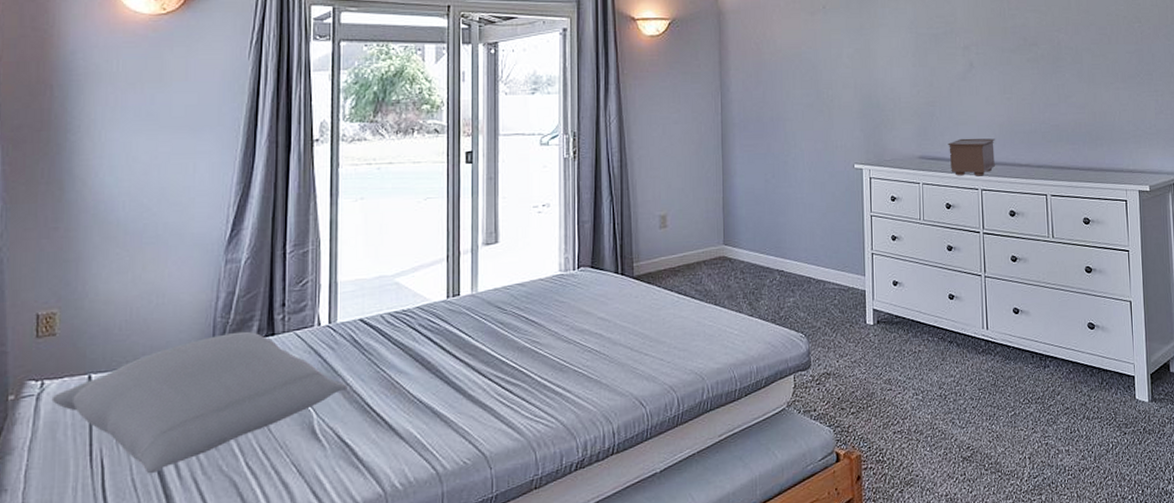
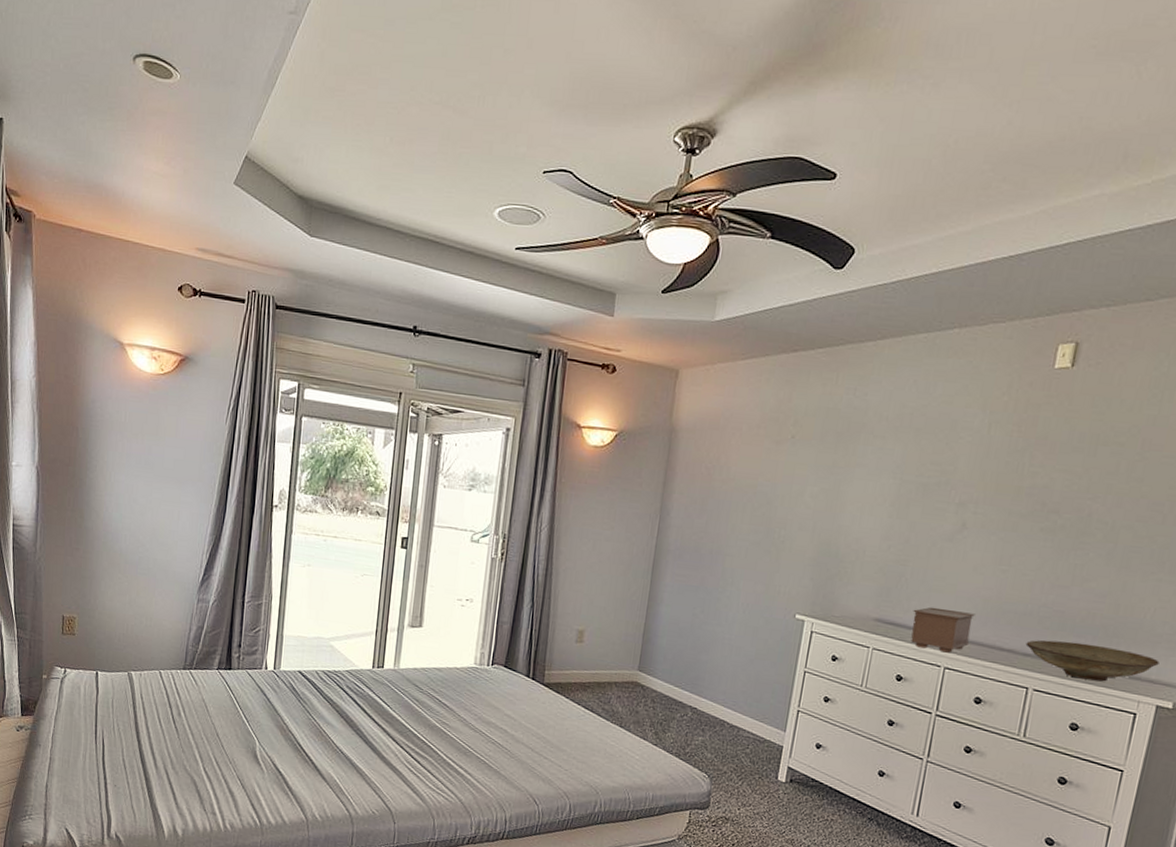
pillow: present [51,331,348,474] -> none [71,660,285,759]
decorative bowl: none [1037,148,1133,179] -> present [1025,640,1160,682]

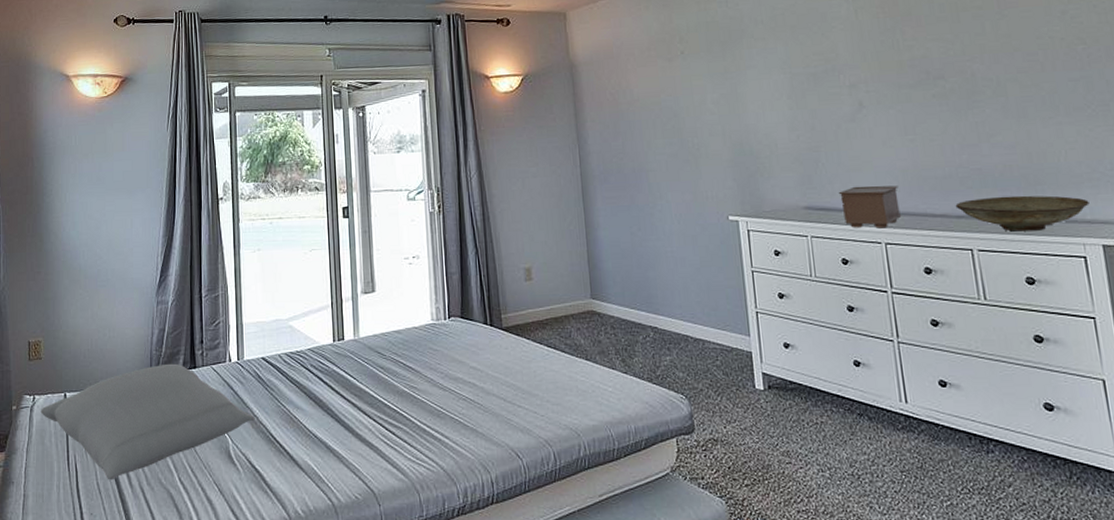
pillow: none [71,660,285,759] -> present [40,363,255,480]

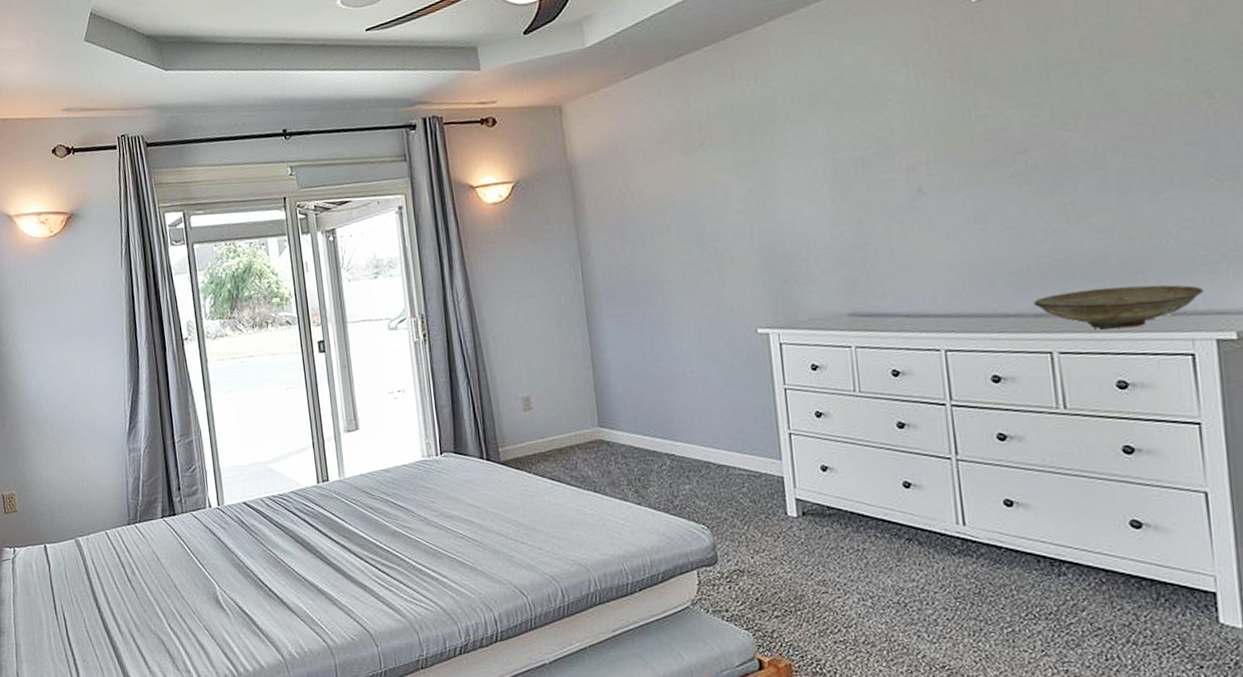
pillow: present [40,363,255,480] -> none [22,511,241,628]
jewelry box: present [838,185,902,229] -> none [889,283,967,335]

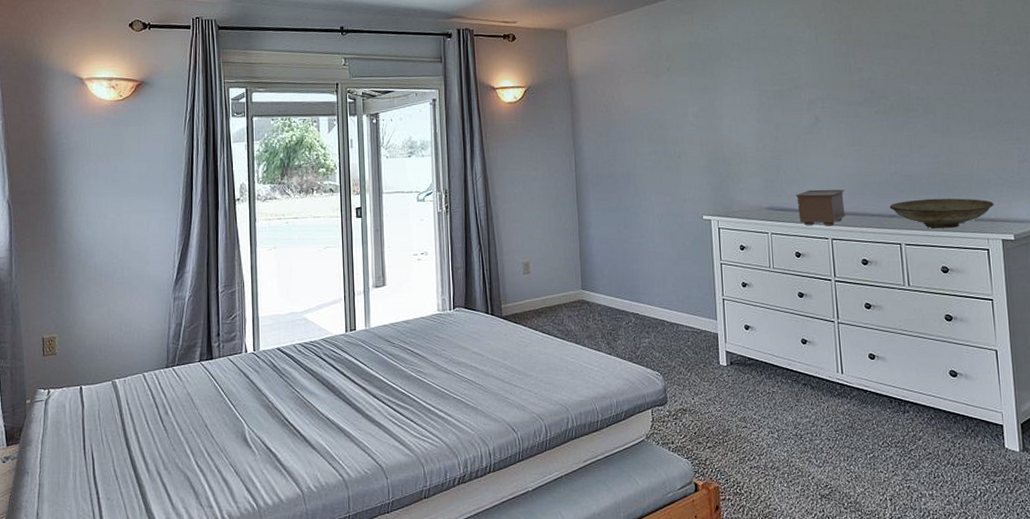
jewelry box: none [889,283,967,335] -> present [795,189,846,226]

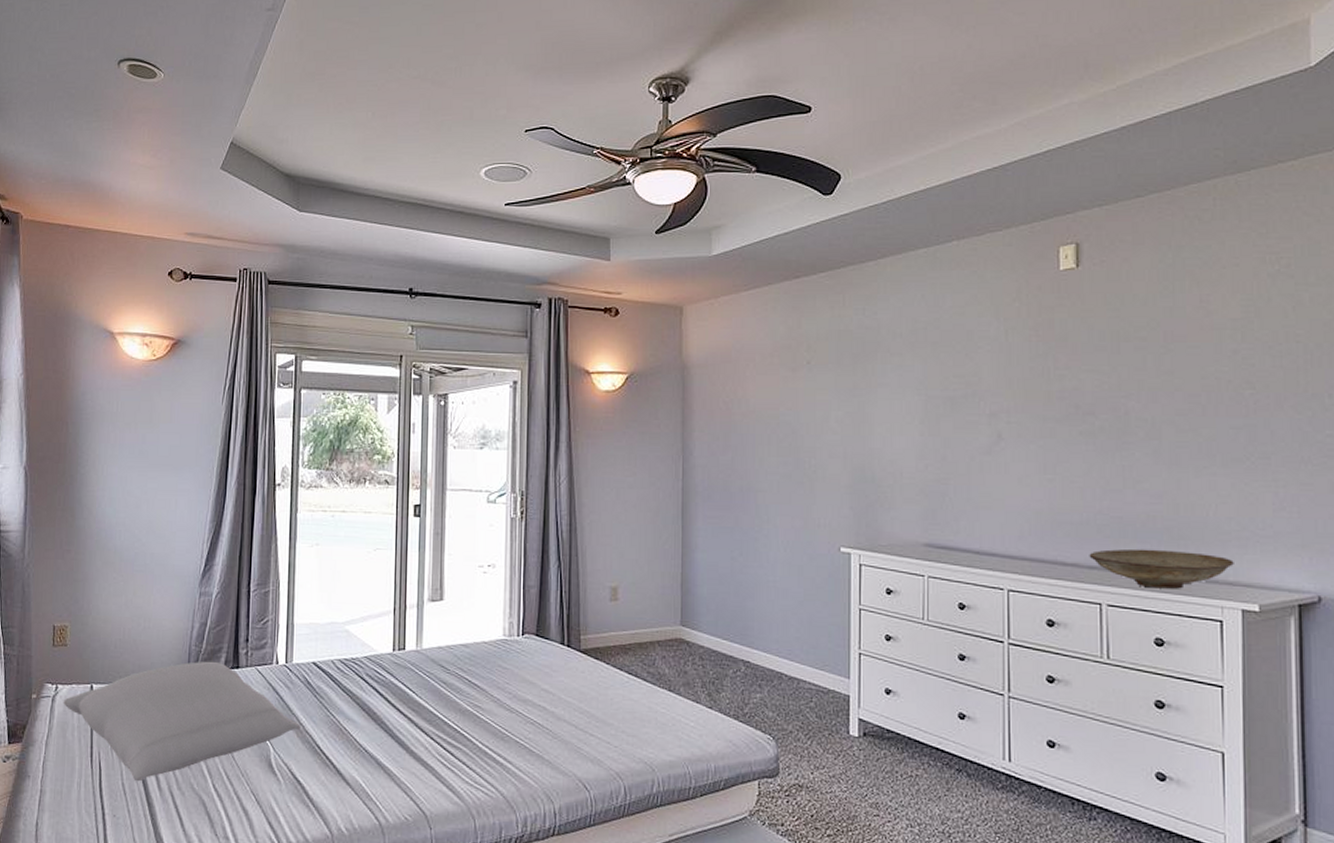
pillow: none [55,355,270,467] -> present [63,661,301,782]
jewelry box: present [795,189,846,226] -> none [963,525,1030,574]

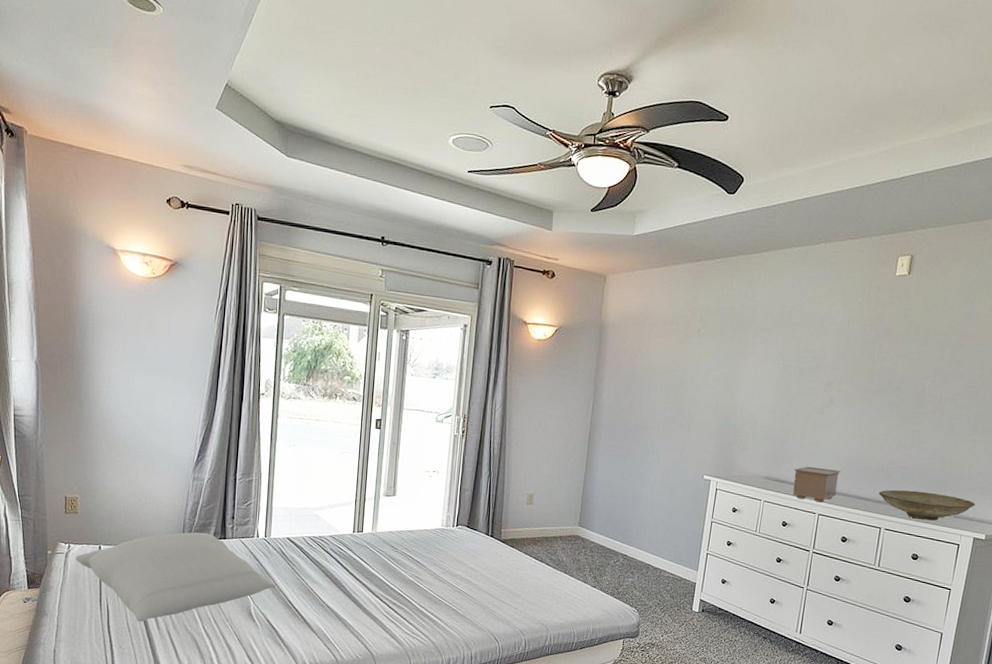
jewelry box: none [963,525,1030,574] -> present [793,466,841,503]

